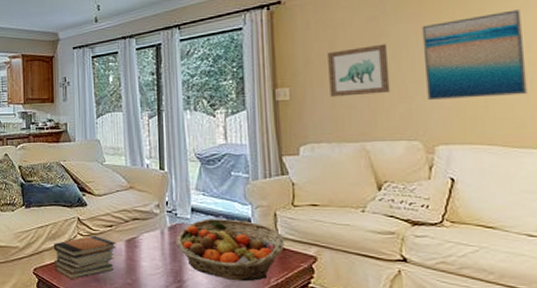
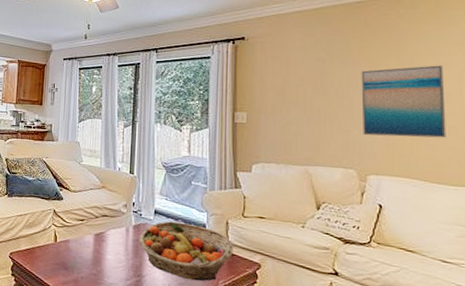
book stack: present [54,235,116,279] -> none [29,227,86,266]
wall art: present [328,43,390,97] -> none [281,82,332,126]

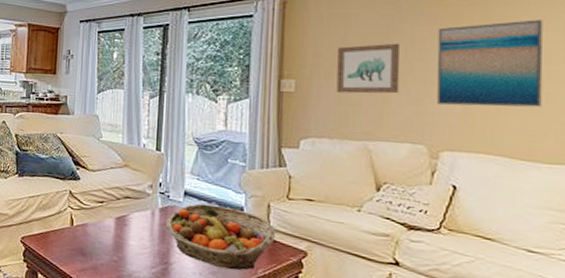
wall art: none [281,82,332,126] -> present [336,43,401,94]

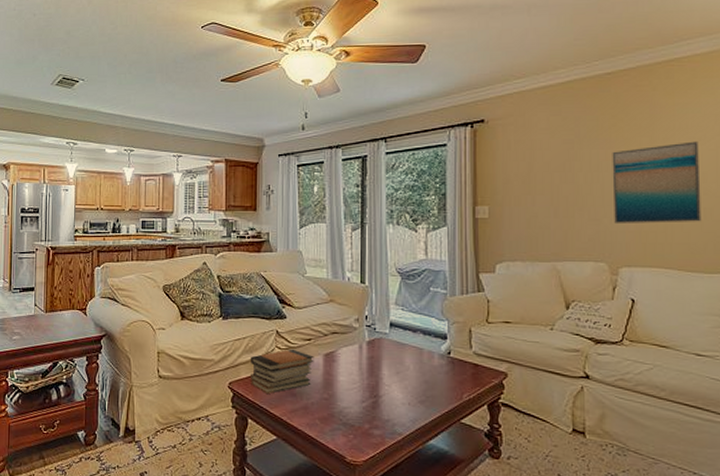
book stack: none [42,209,106,251] -> present [251,348,314,394]
fruit basket: present [166,203,275,270] -> none [374,334,477,397]
wall art: present [336,43,401,94] -> none [526,167,581,217]

